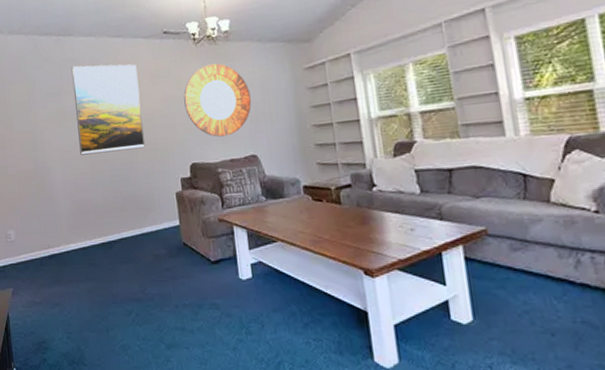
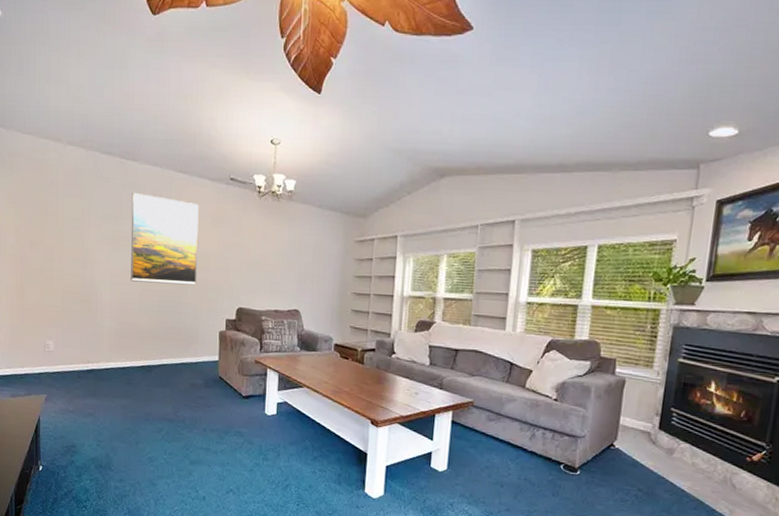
home mirror: present [184,63,252,137] -> none [240,219,303,289]

